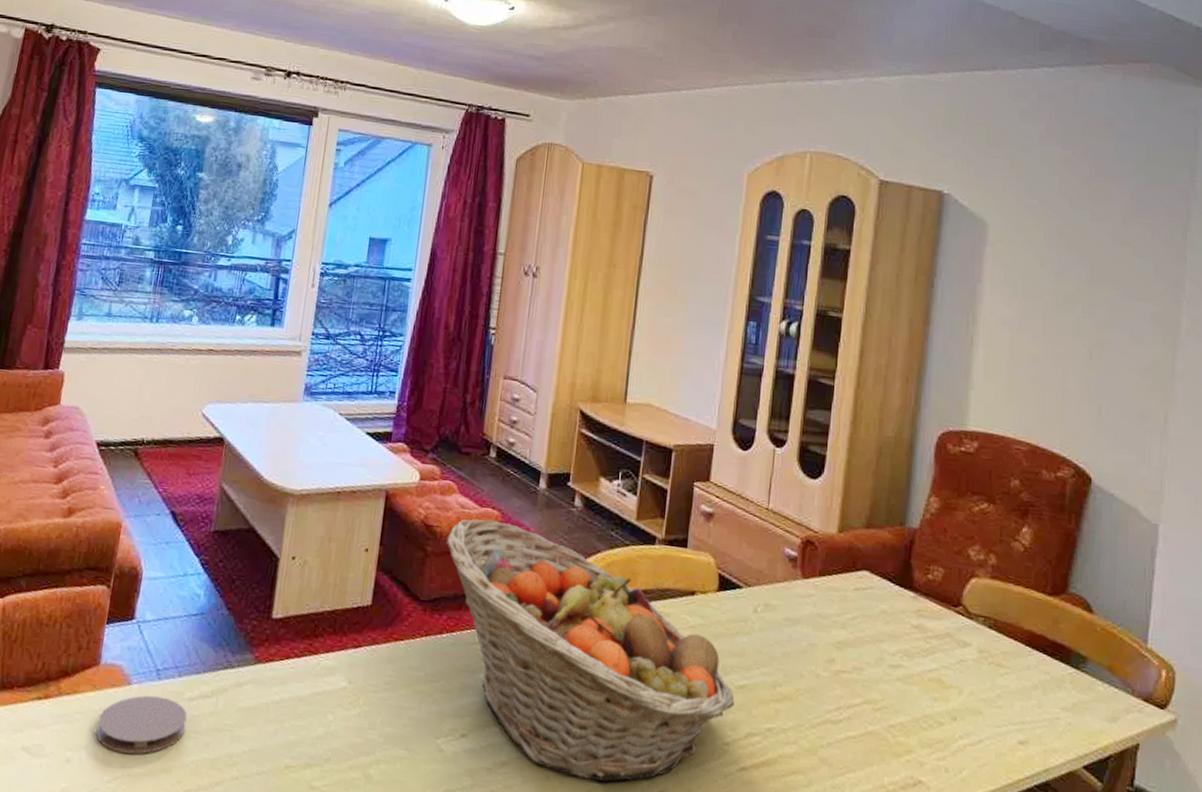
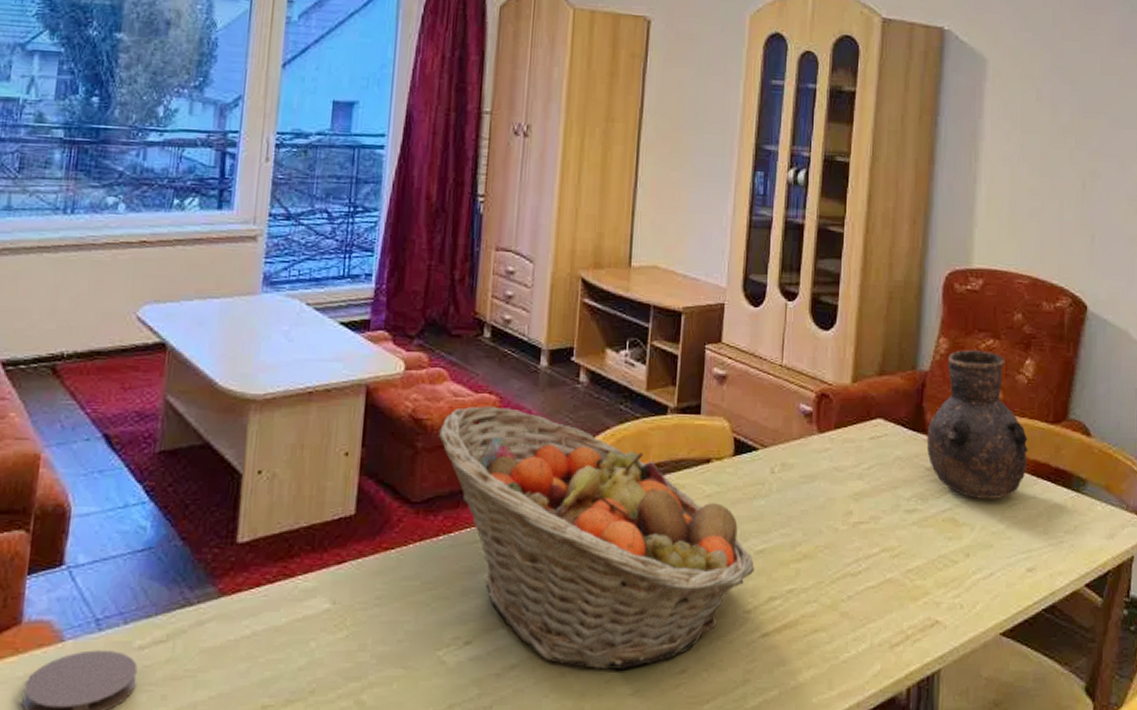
vase: none [913,511,1023,666] -> present [926,350,1028,500]

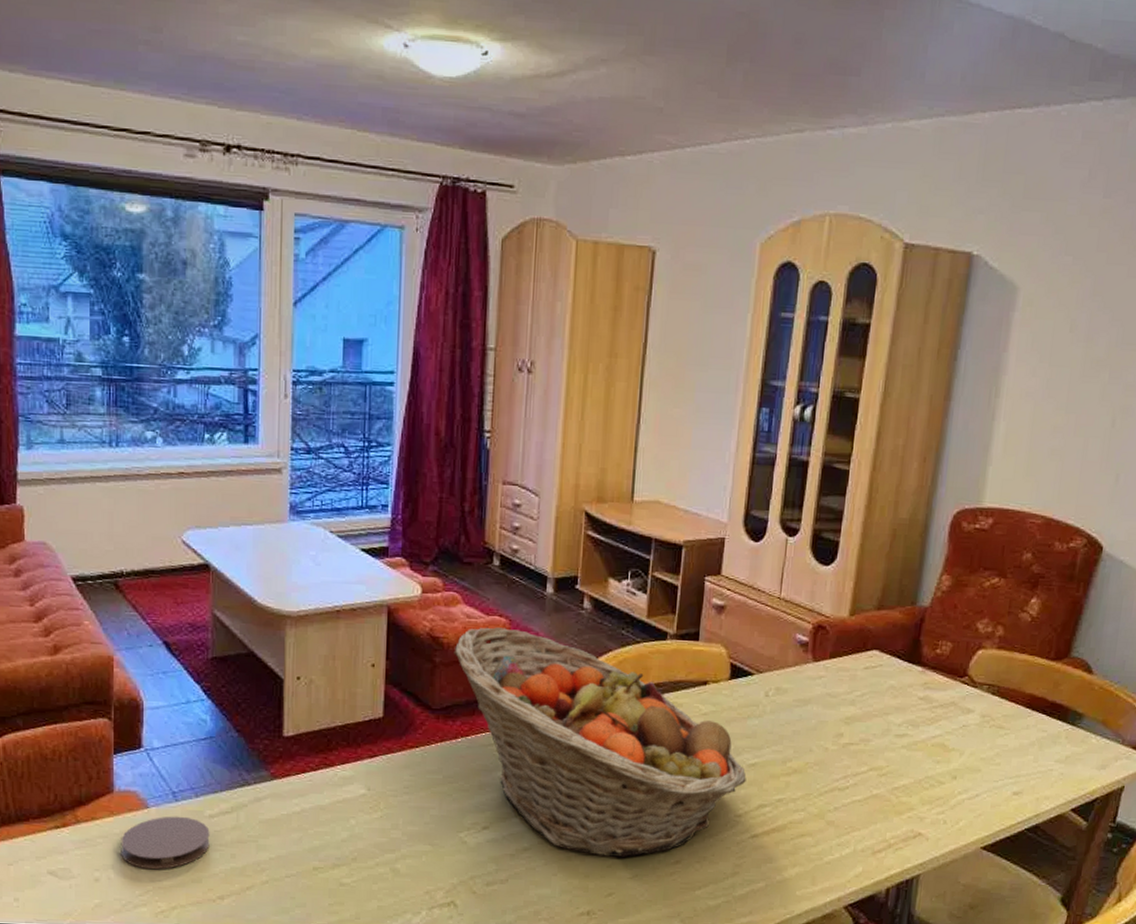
vase: present [926,350,1028,500] -> none [921,587,1026,729]

